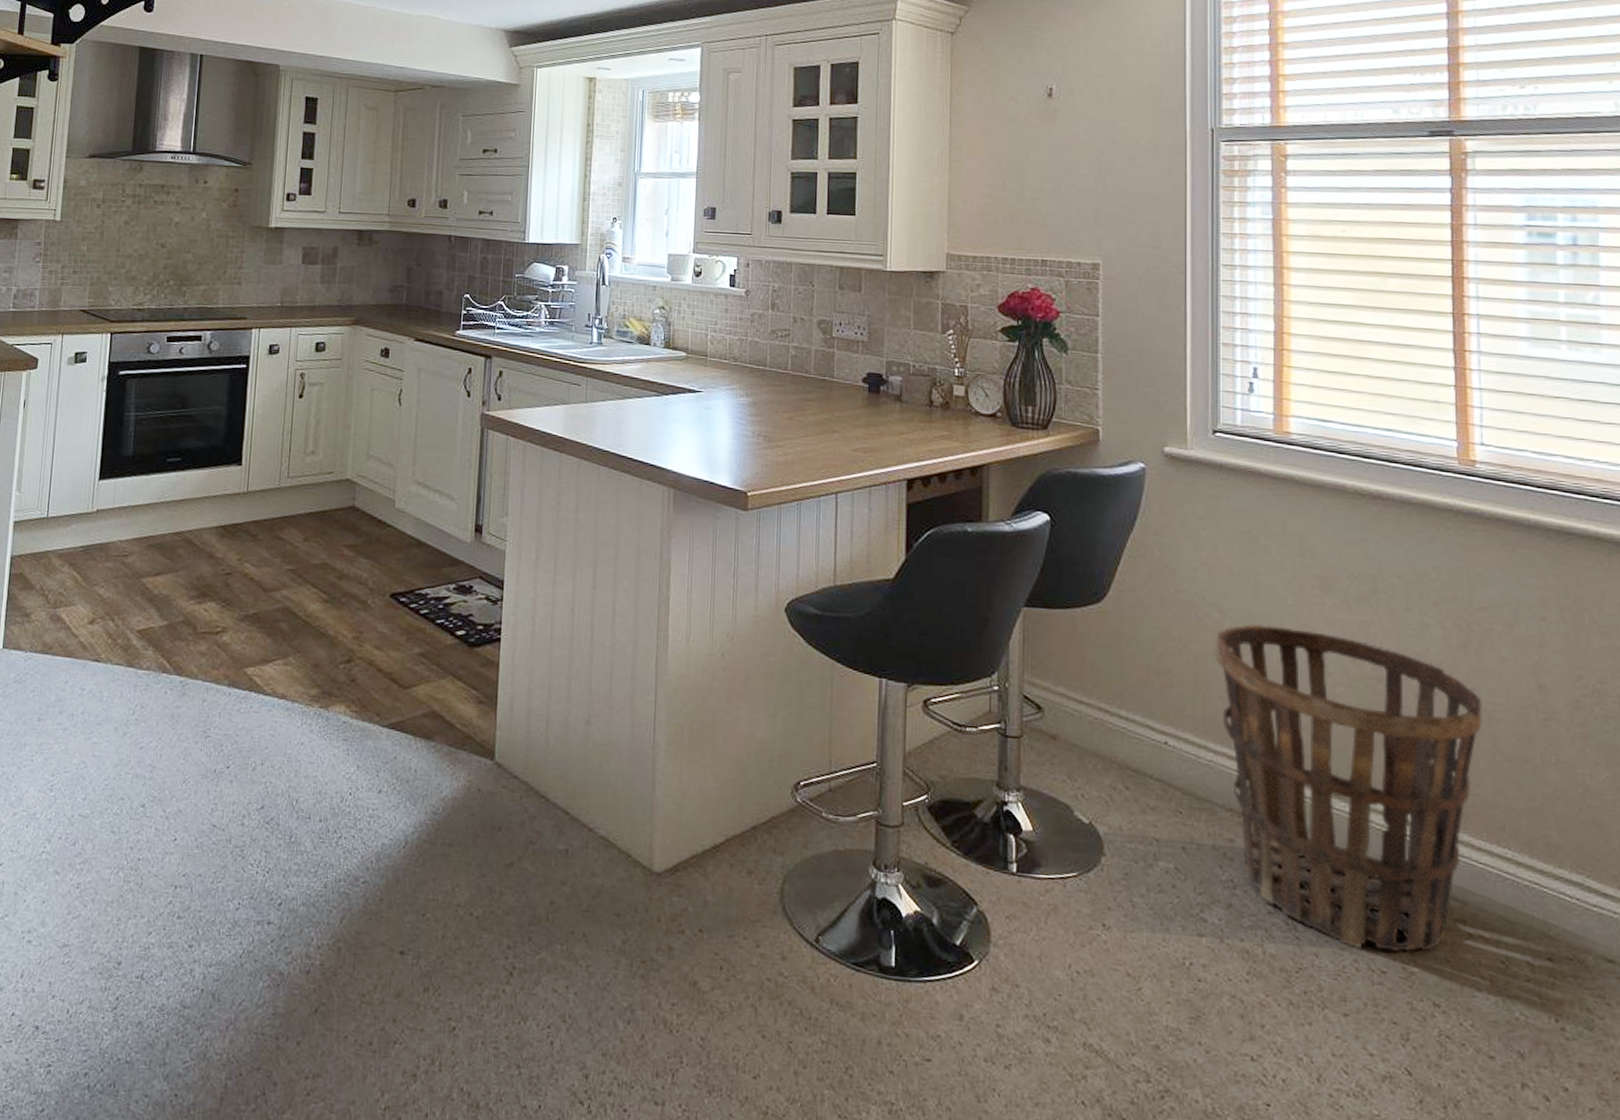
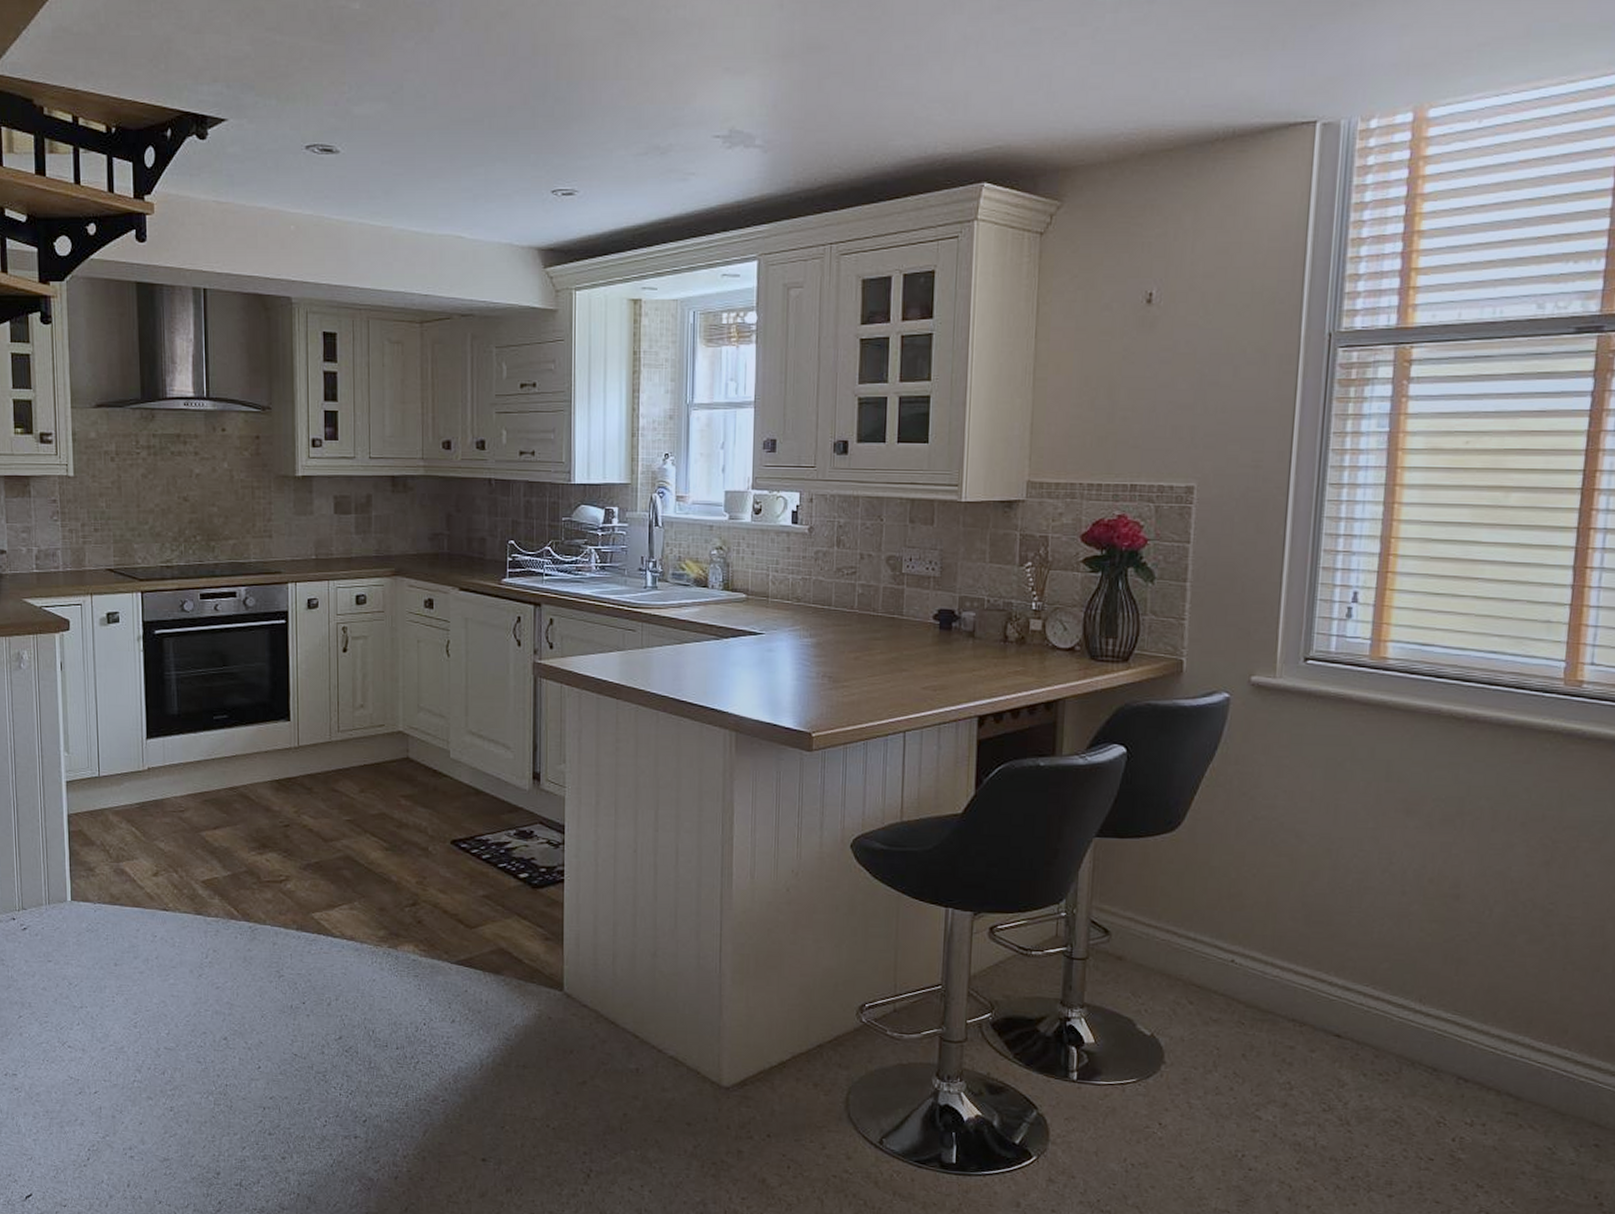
basket: present [1213,623,1482,953] -> none [1287,847,1560,1143]

